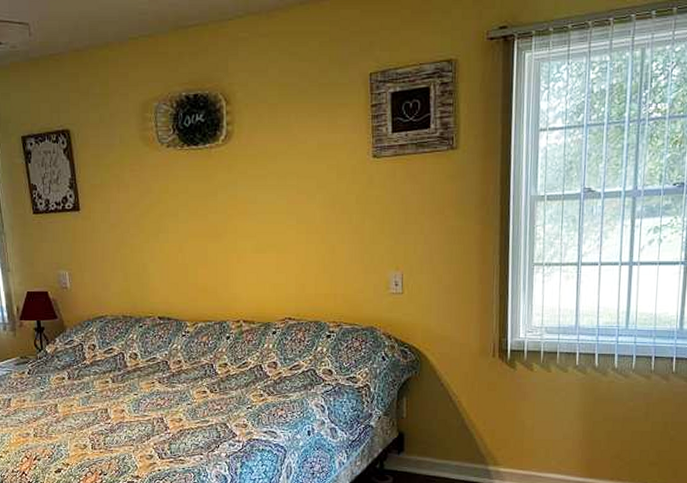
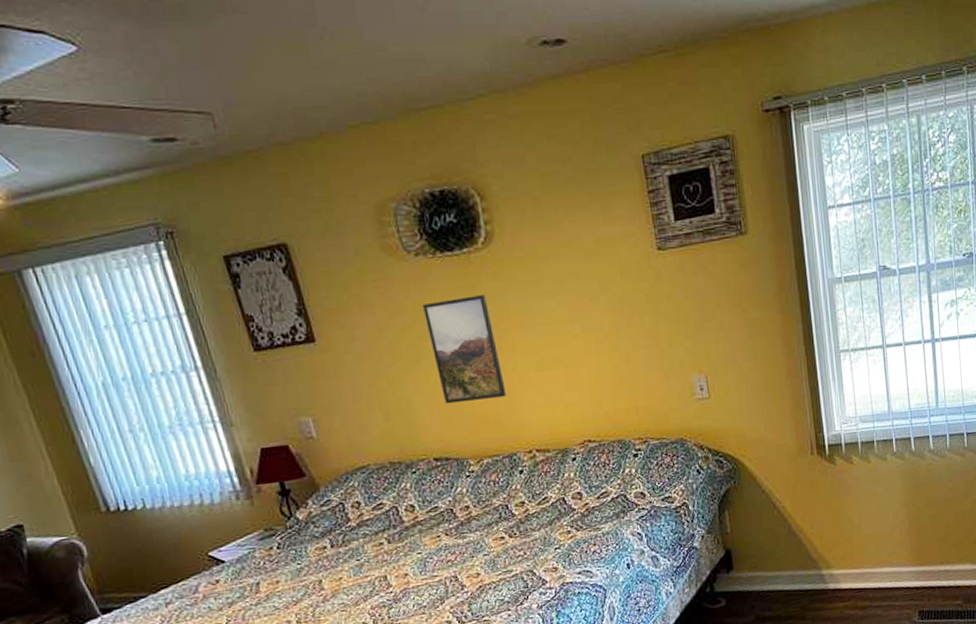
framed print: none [166,184,225,273] -> present [422,295,507,404]

